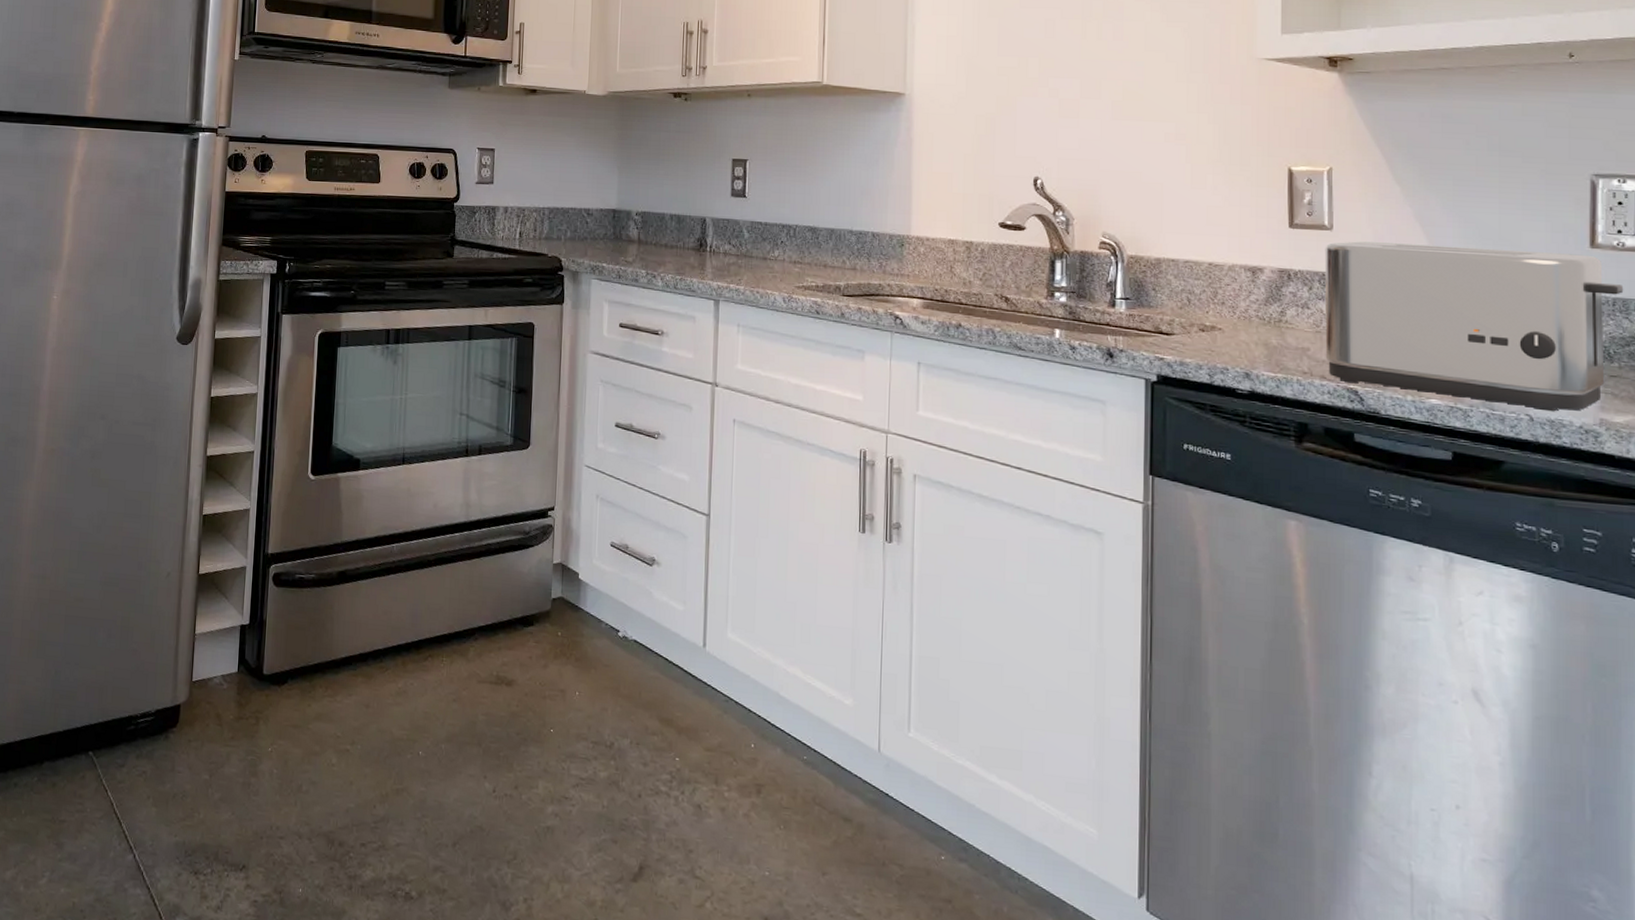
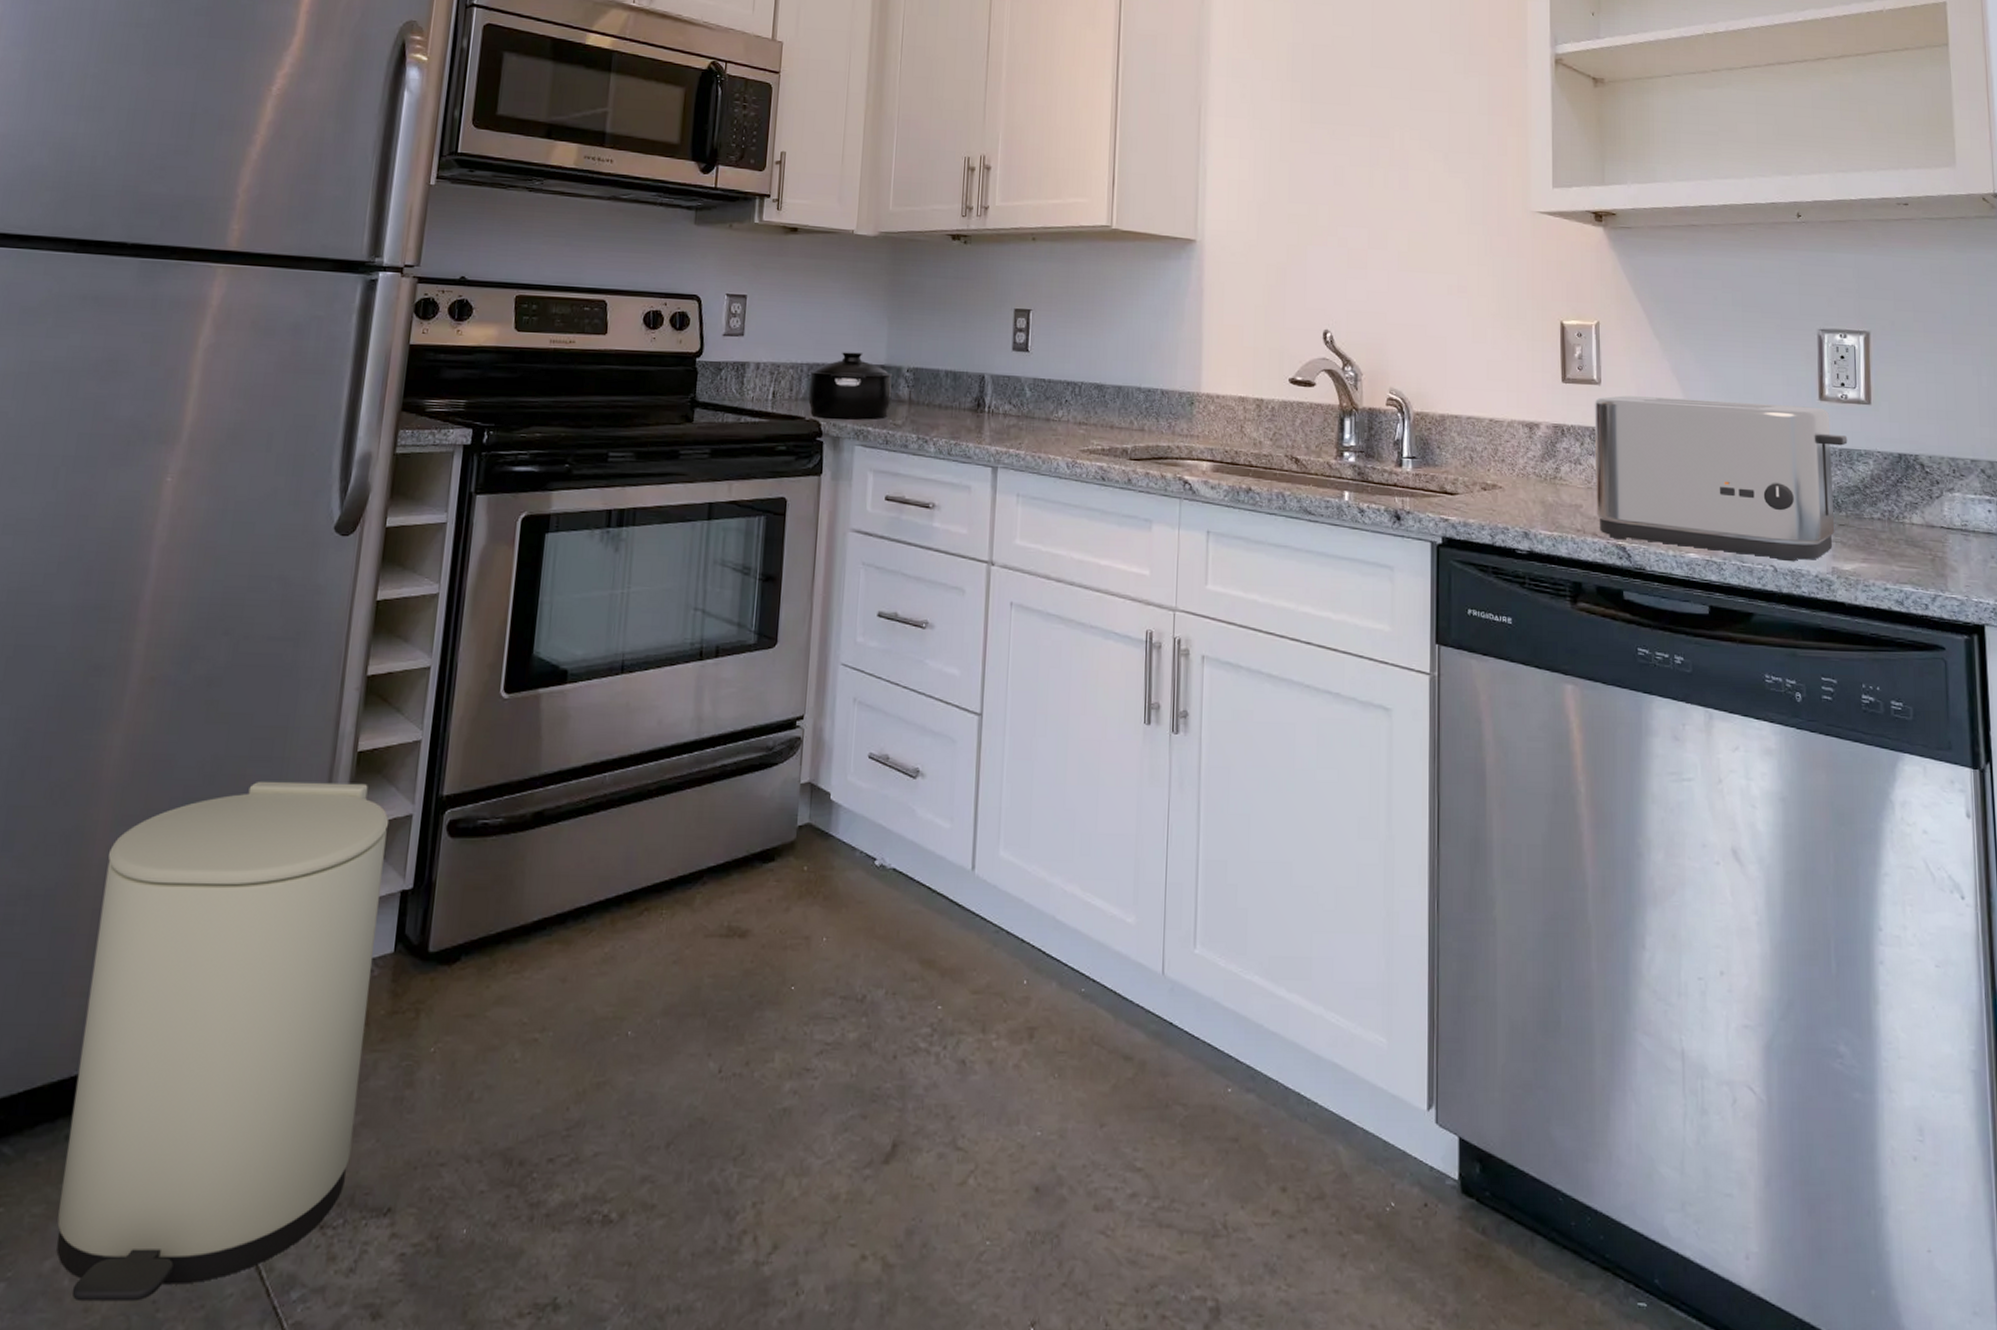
pedal bin: none [13,532,229,909] -> present [56,781,390,1302]
saucepan: none [550,197,623,257] -> present [808,352,892,420]

